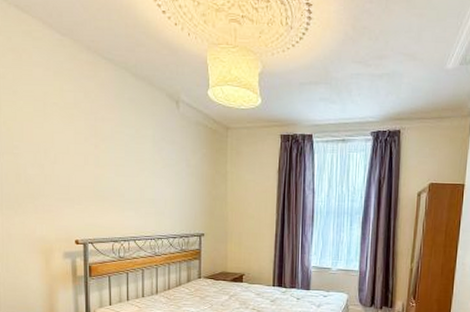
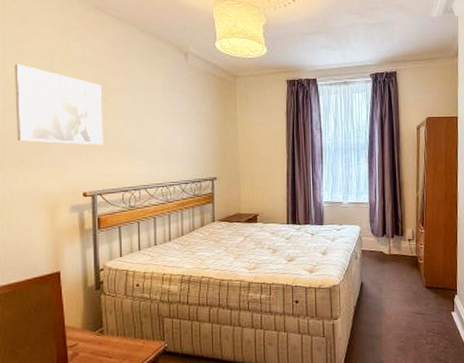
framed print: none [10,106,95,194] -> present [15,64,103,145]

